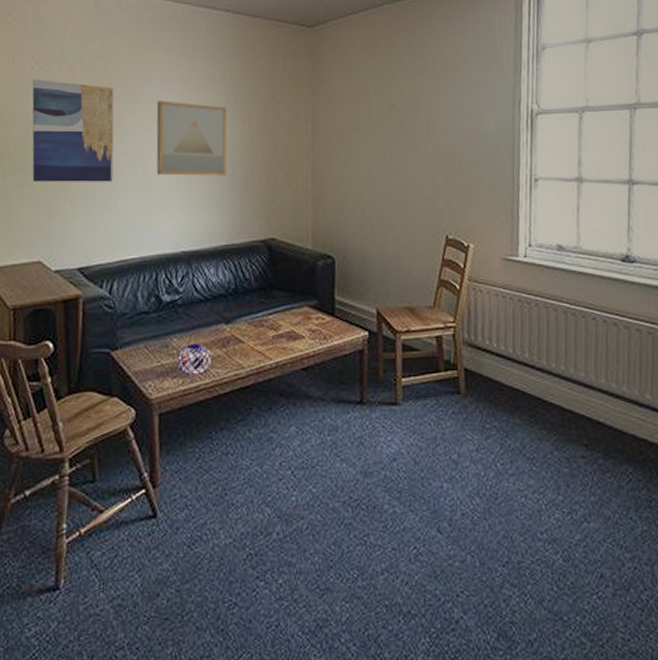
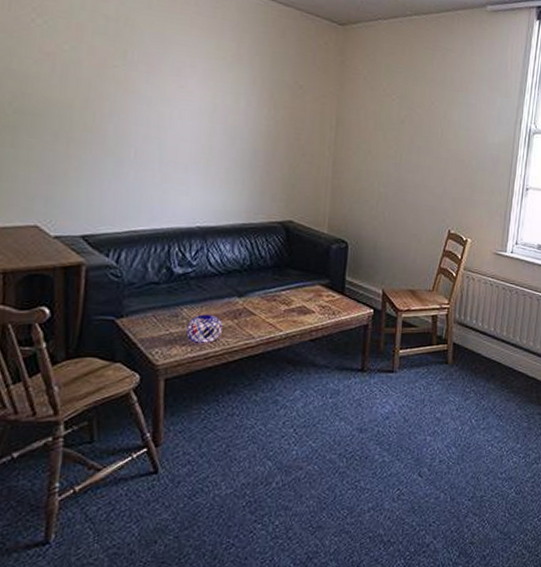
wall art: present [32,79,114,182] -> none [30,32,130,151]
wall art: present [156,100,227,176] -> none [174,75,253,158]

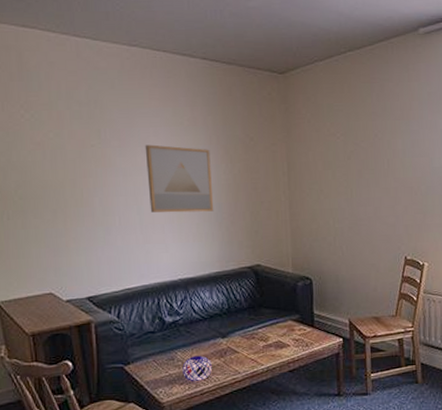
wall art: none [174,75,253,158] -> present [145,144,214,213]

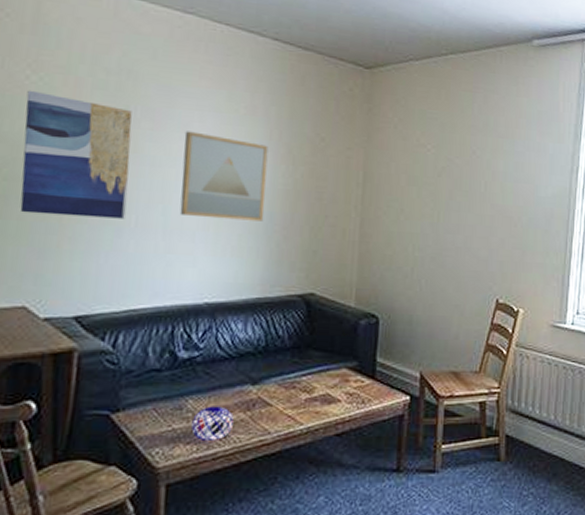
wall art: none [24,126,112,223] -> present [20,90,132,219]

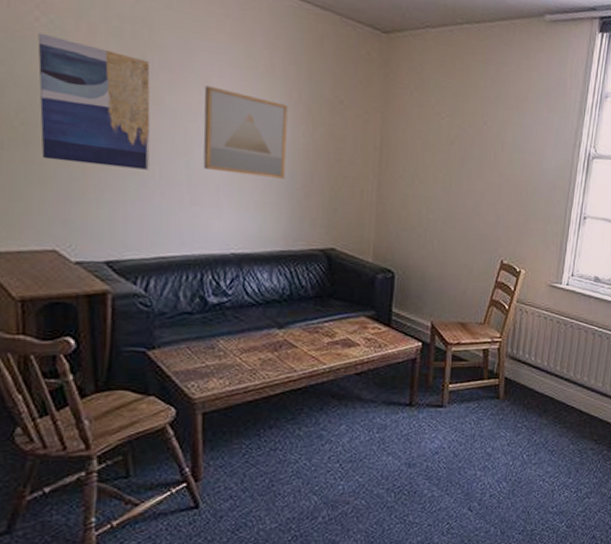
decorative orb: present [191,406,235,440] -> none [224,346,263,376]

